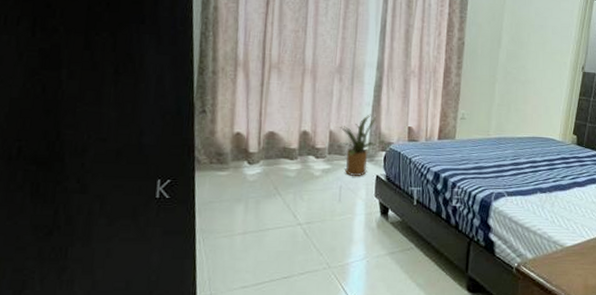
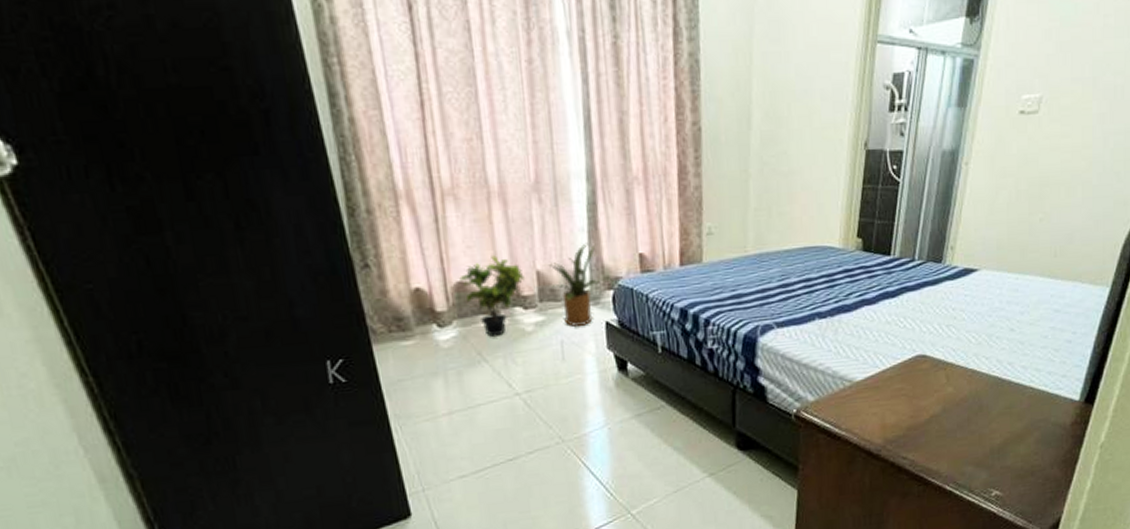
potted plant: none [271,115,320,176] -> present [459,255,525,337]

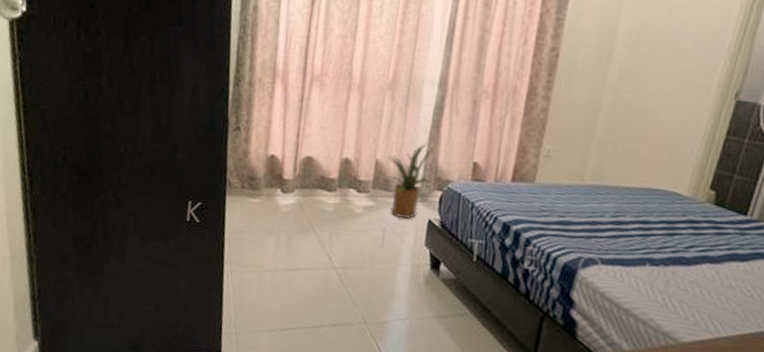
potted plant: present [459,255,525,337] -> none [309,139,364,212]

